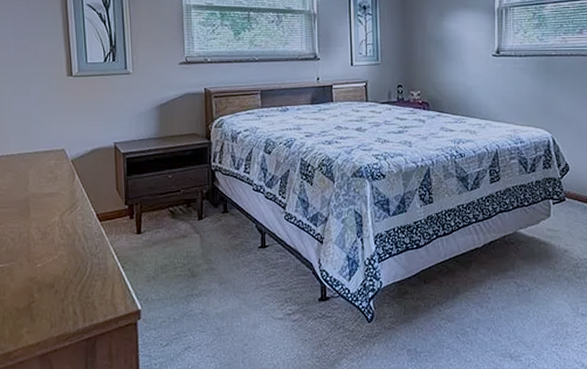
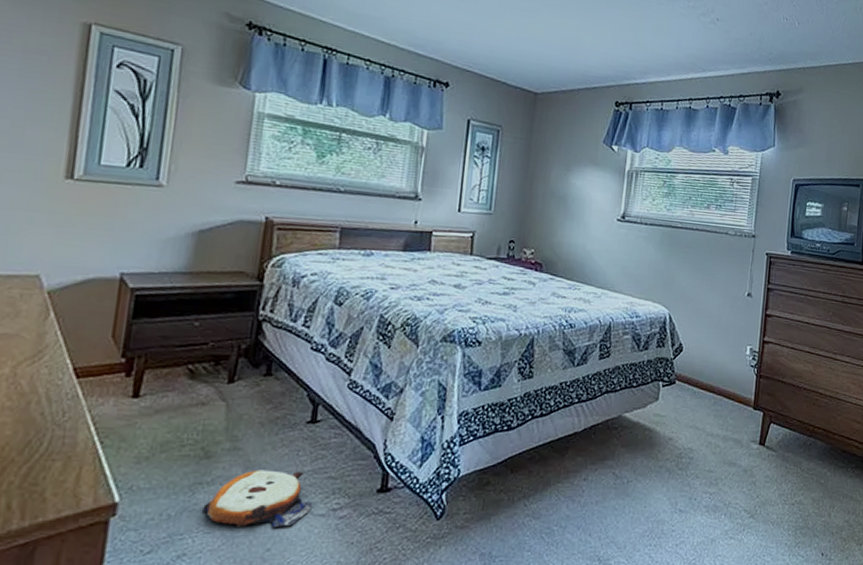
plush toy: none [196,284,273,328] -> present [202,470,314,528]

